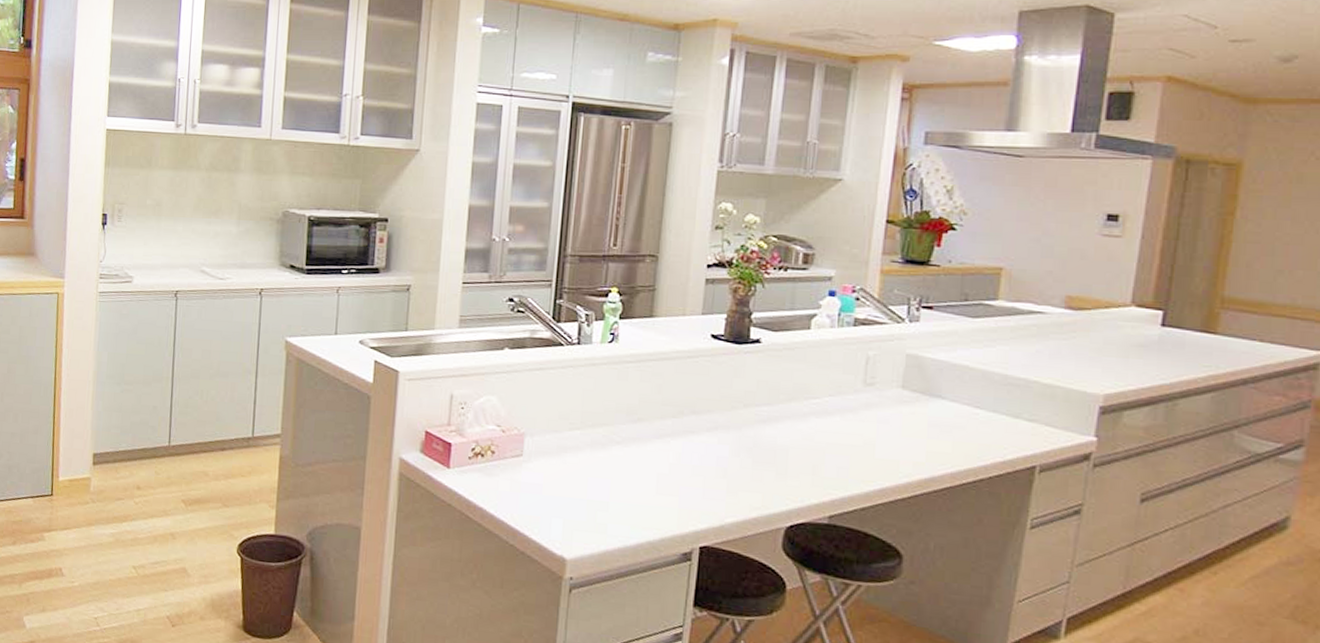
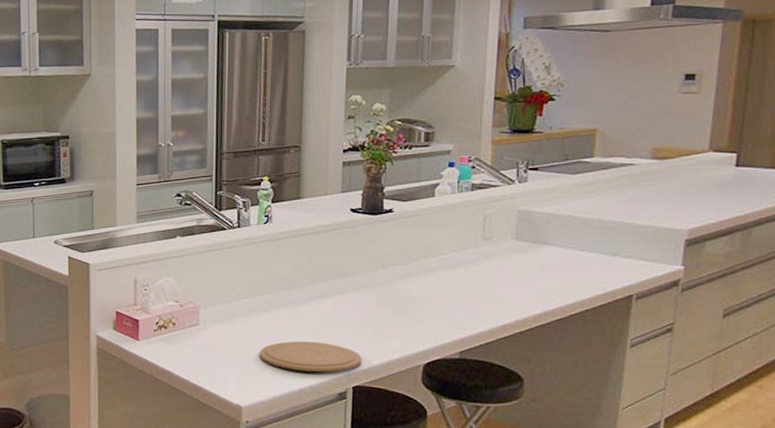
plate: none [592,485,713,527] -> present [260,341,362,372]

